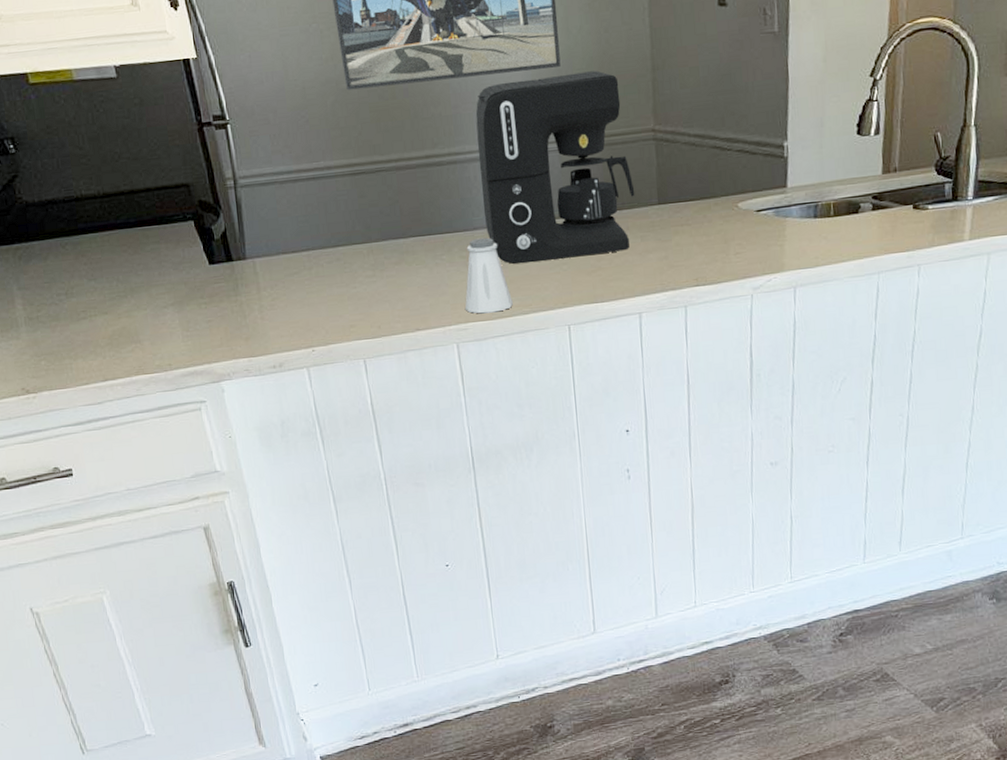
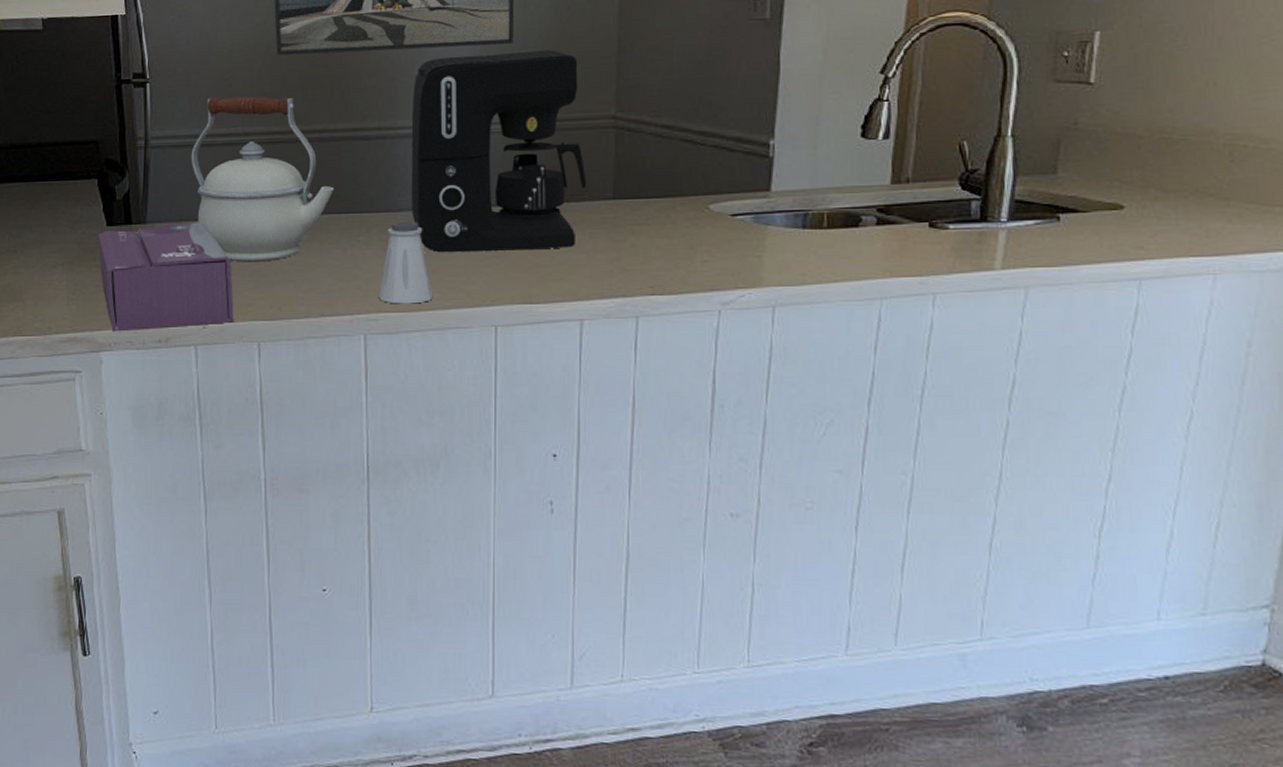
tissue box: none [202,253,339,362] -> present [98,221,234,332]
kettle: none [279,130,416,288] -> present [191,96,335,262]

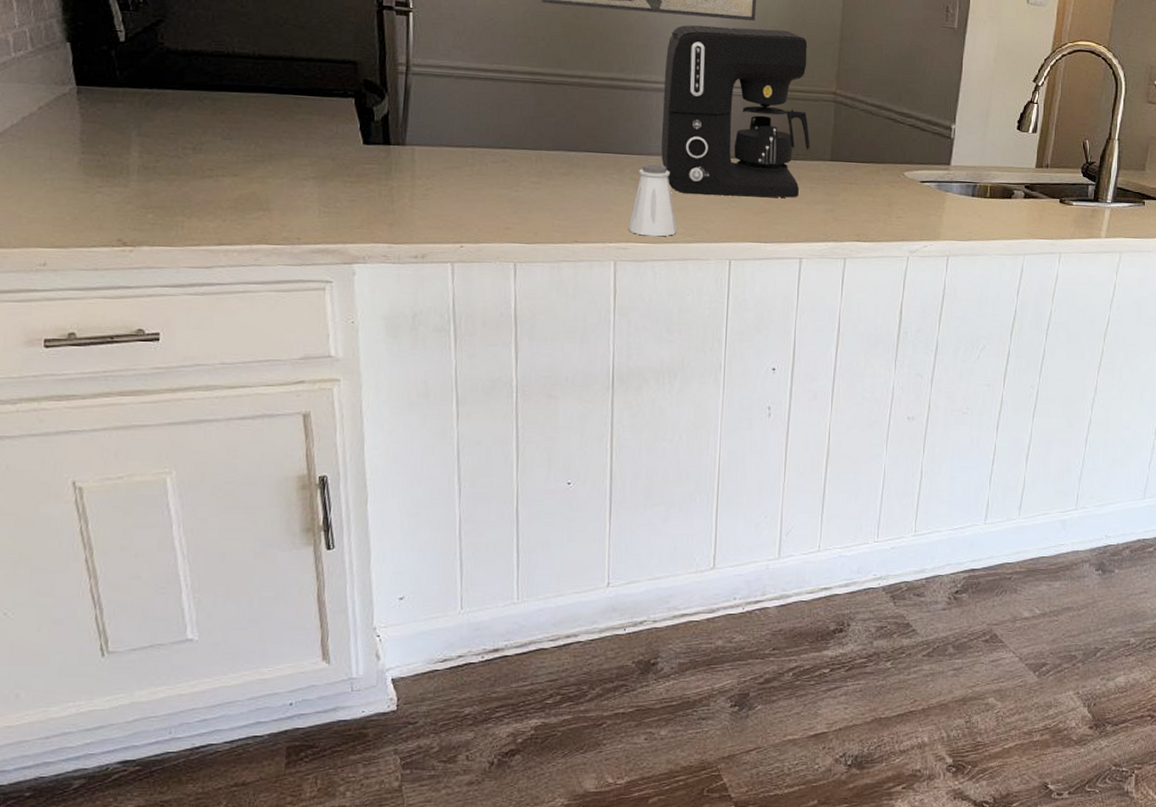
tissue box: present [98,221,234,332] -> none [353,148,492,246]
kettle: present [191,96,335,262] -> none [453,33,592,190]

